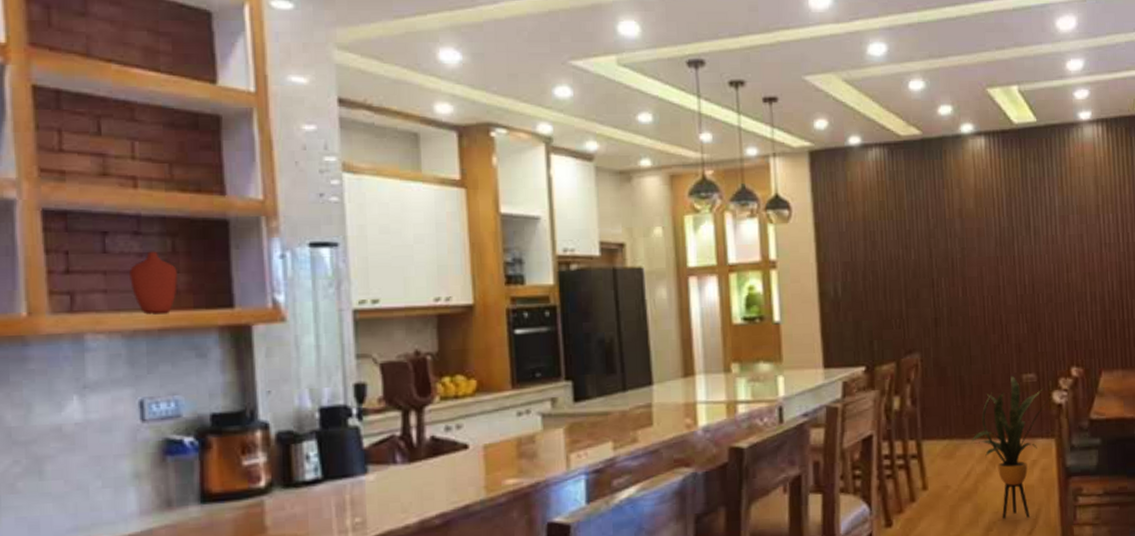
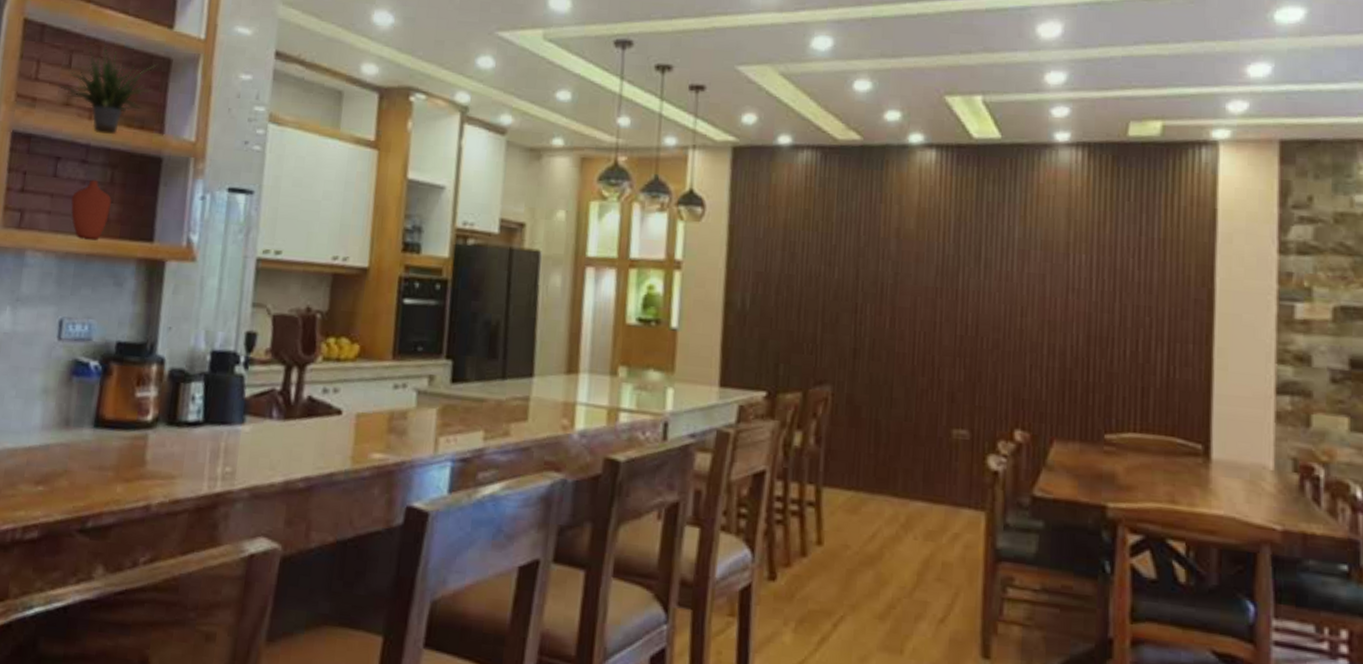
potted plant: none [88,103,206,202] -> present [57,40,159,135]
house plant: present [971,375,1053,520] -> none [882,428,988,602]

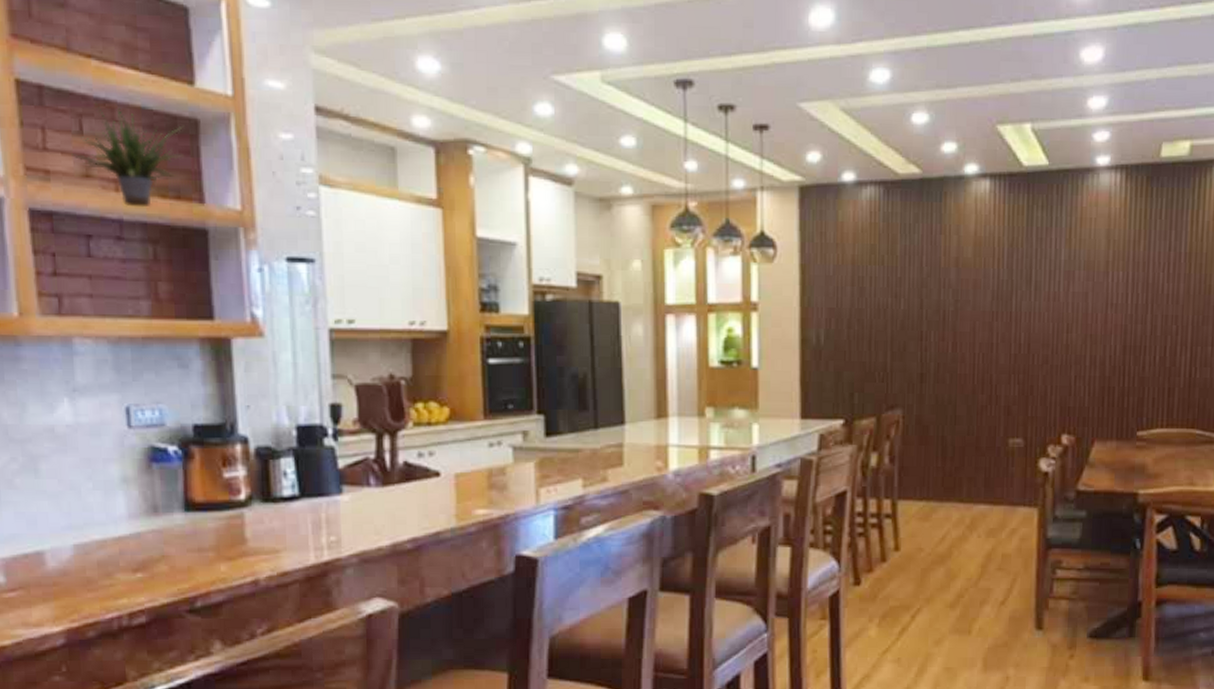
decorative vase: present [70,179,112,241] -> none [113,257,160,323]

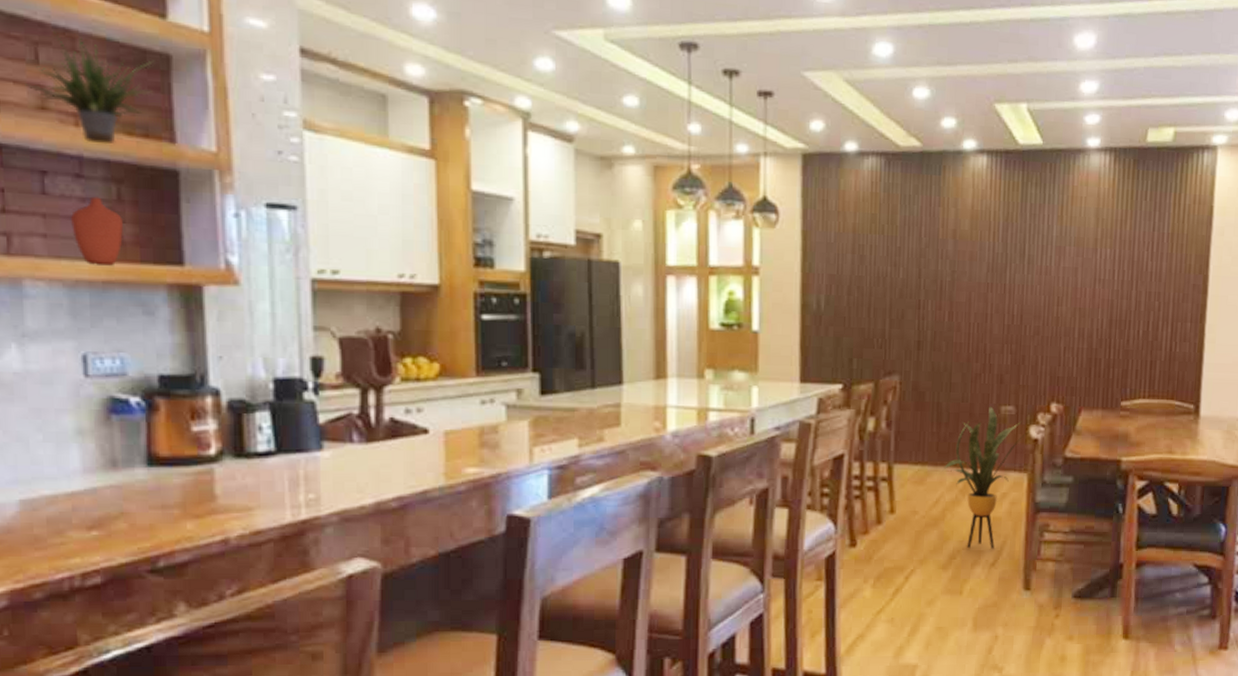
decorative vase: none [113,257,160,323] -> present [71,196,123,267]
house plant: none [949,439,1039,587] -> present [943,406,1029,549]

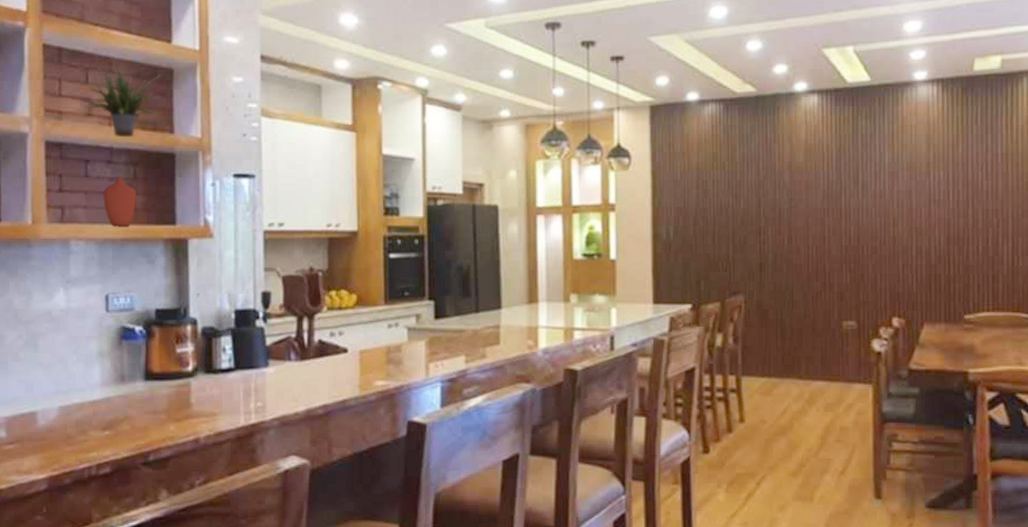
house plant: present [943,406,1029,549] -> none [789,322,872,458]

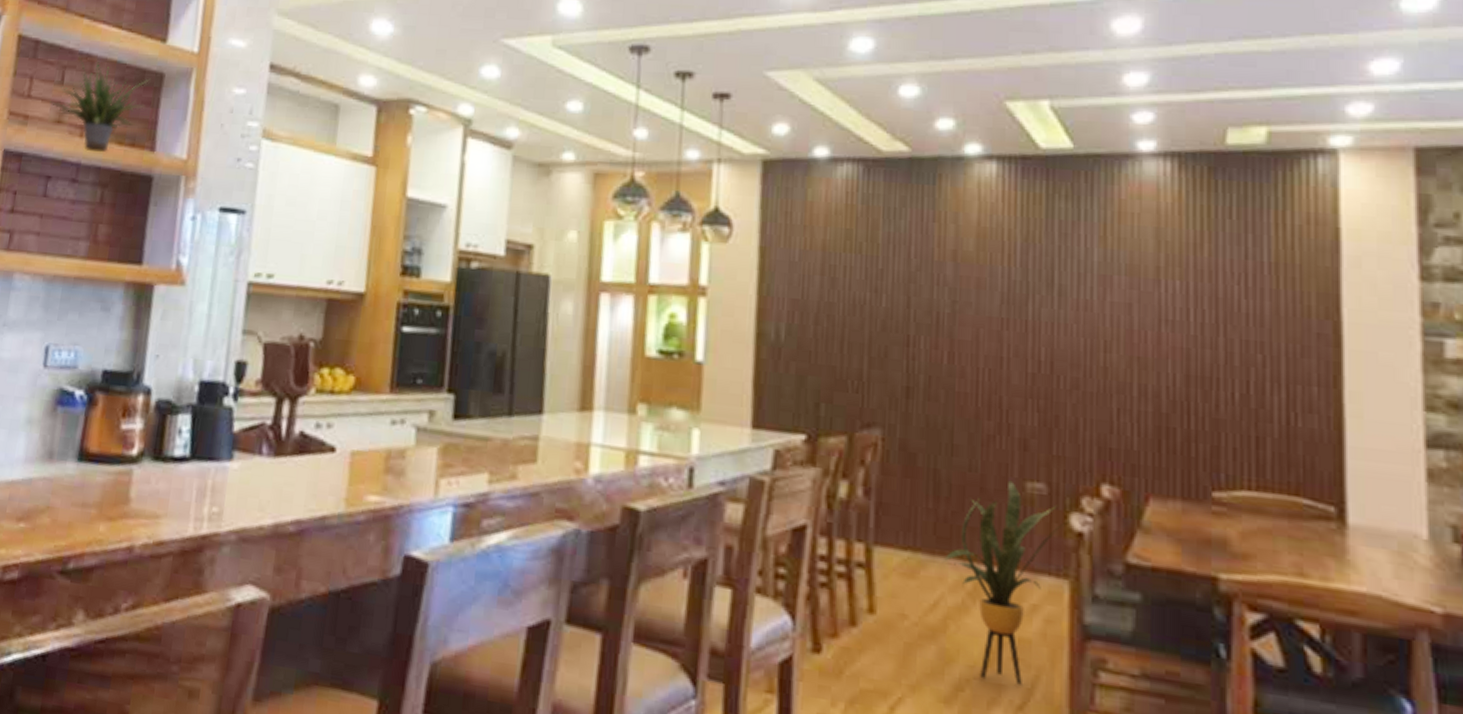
decorative vase: present [103,176,136,228] -> none [59,199,101,264]
house plant: none [789,322,872,458] -> present [944,480,1070,685]

